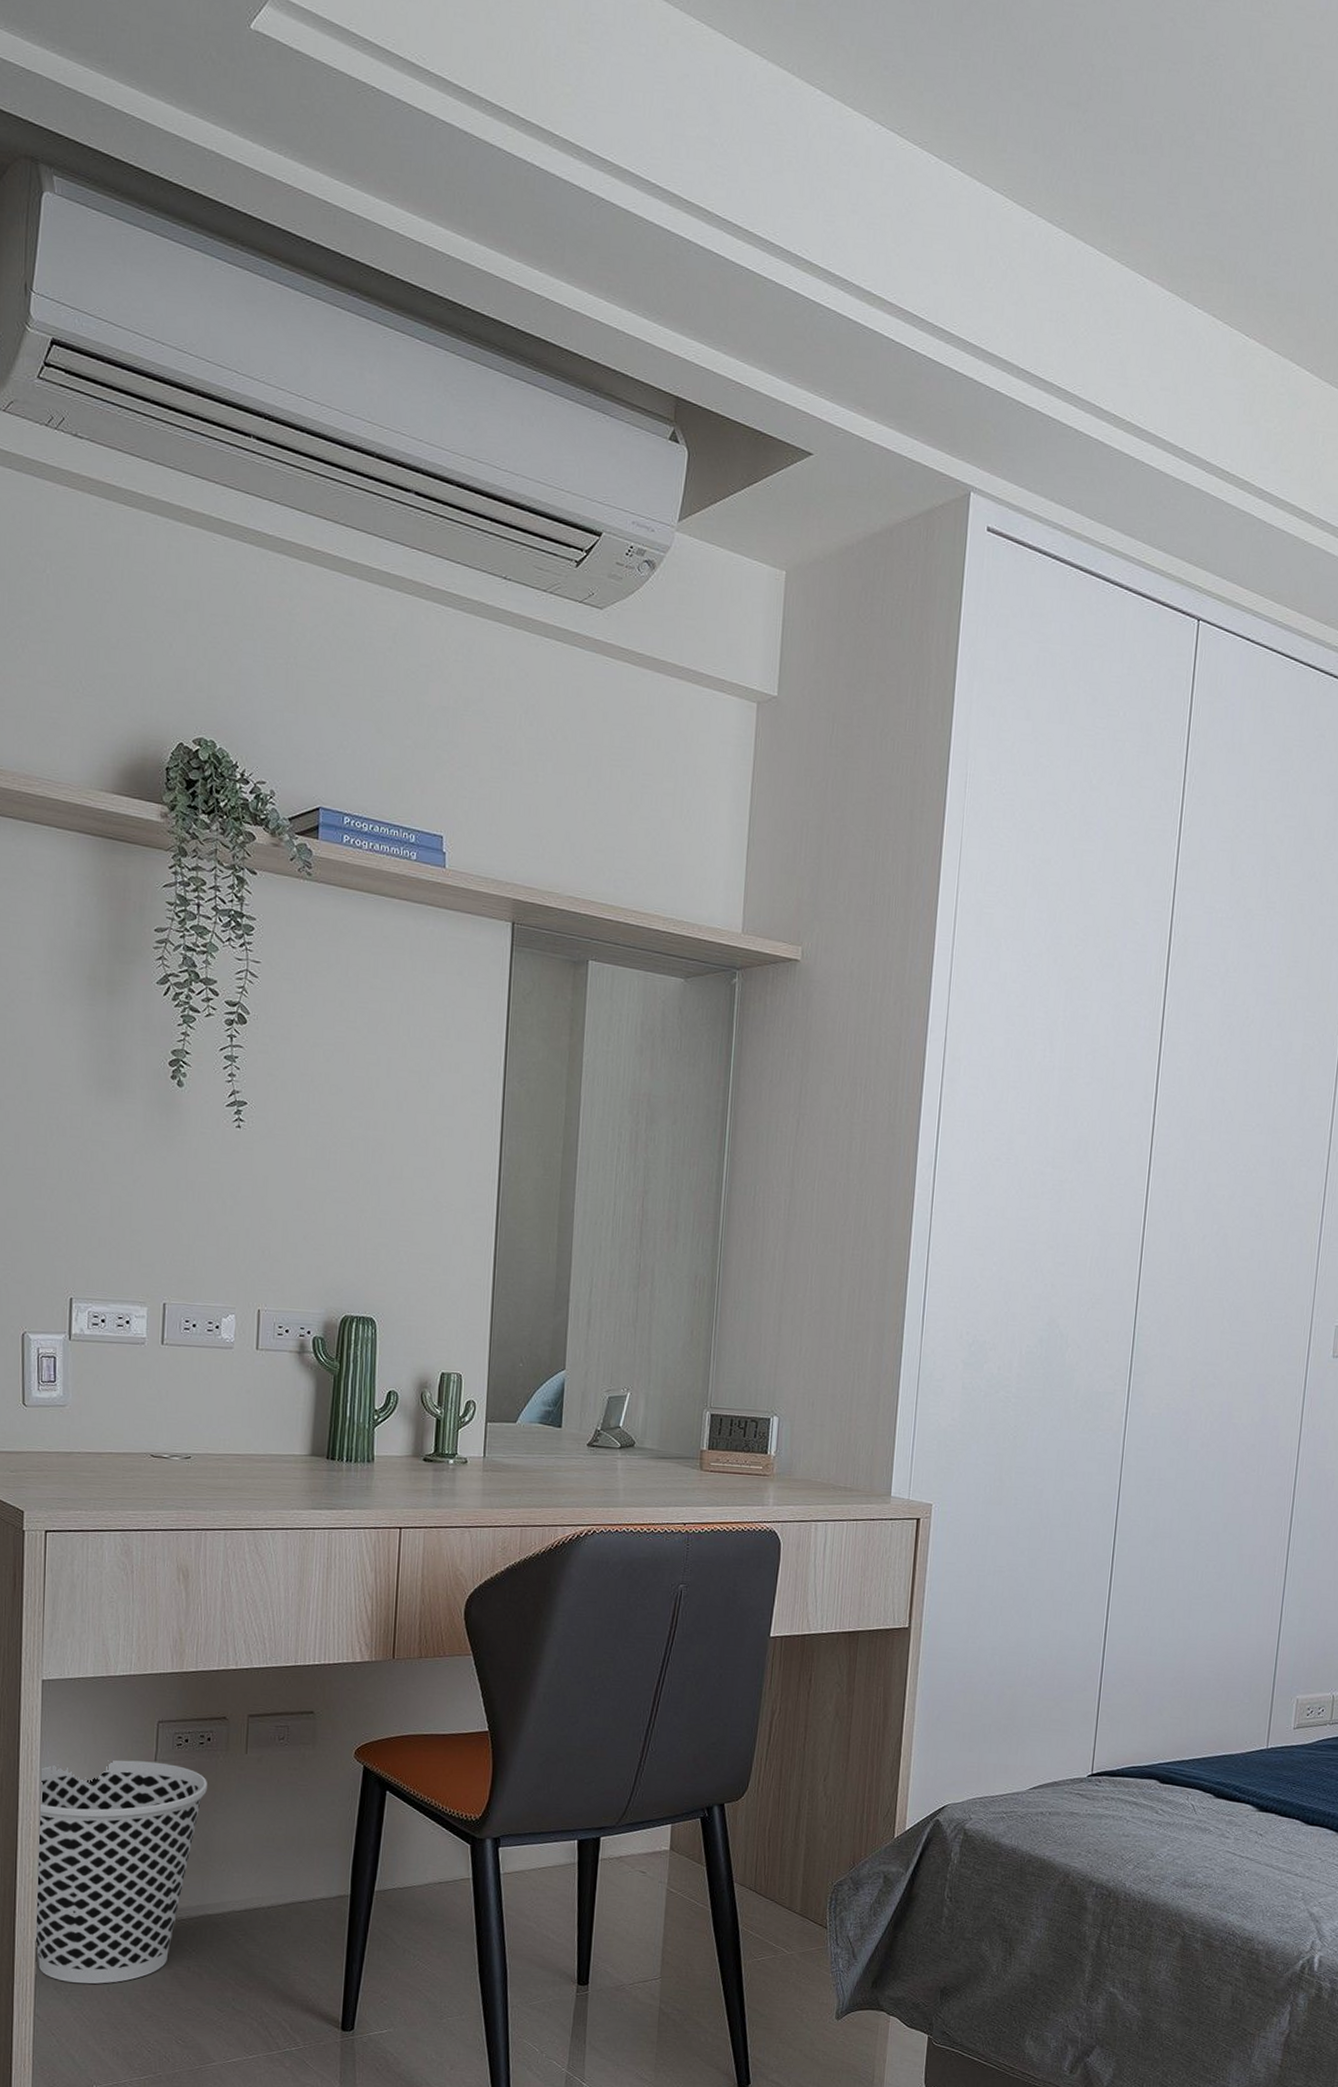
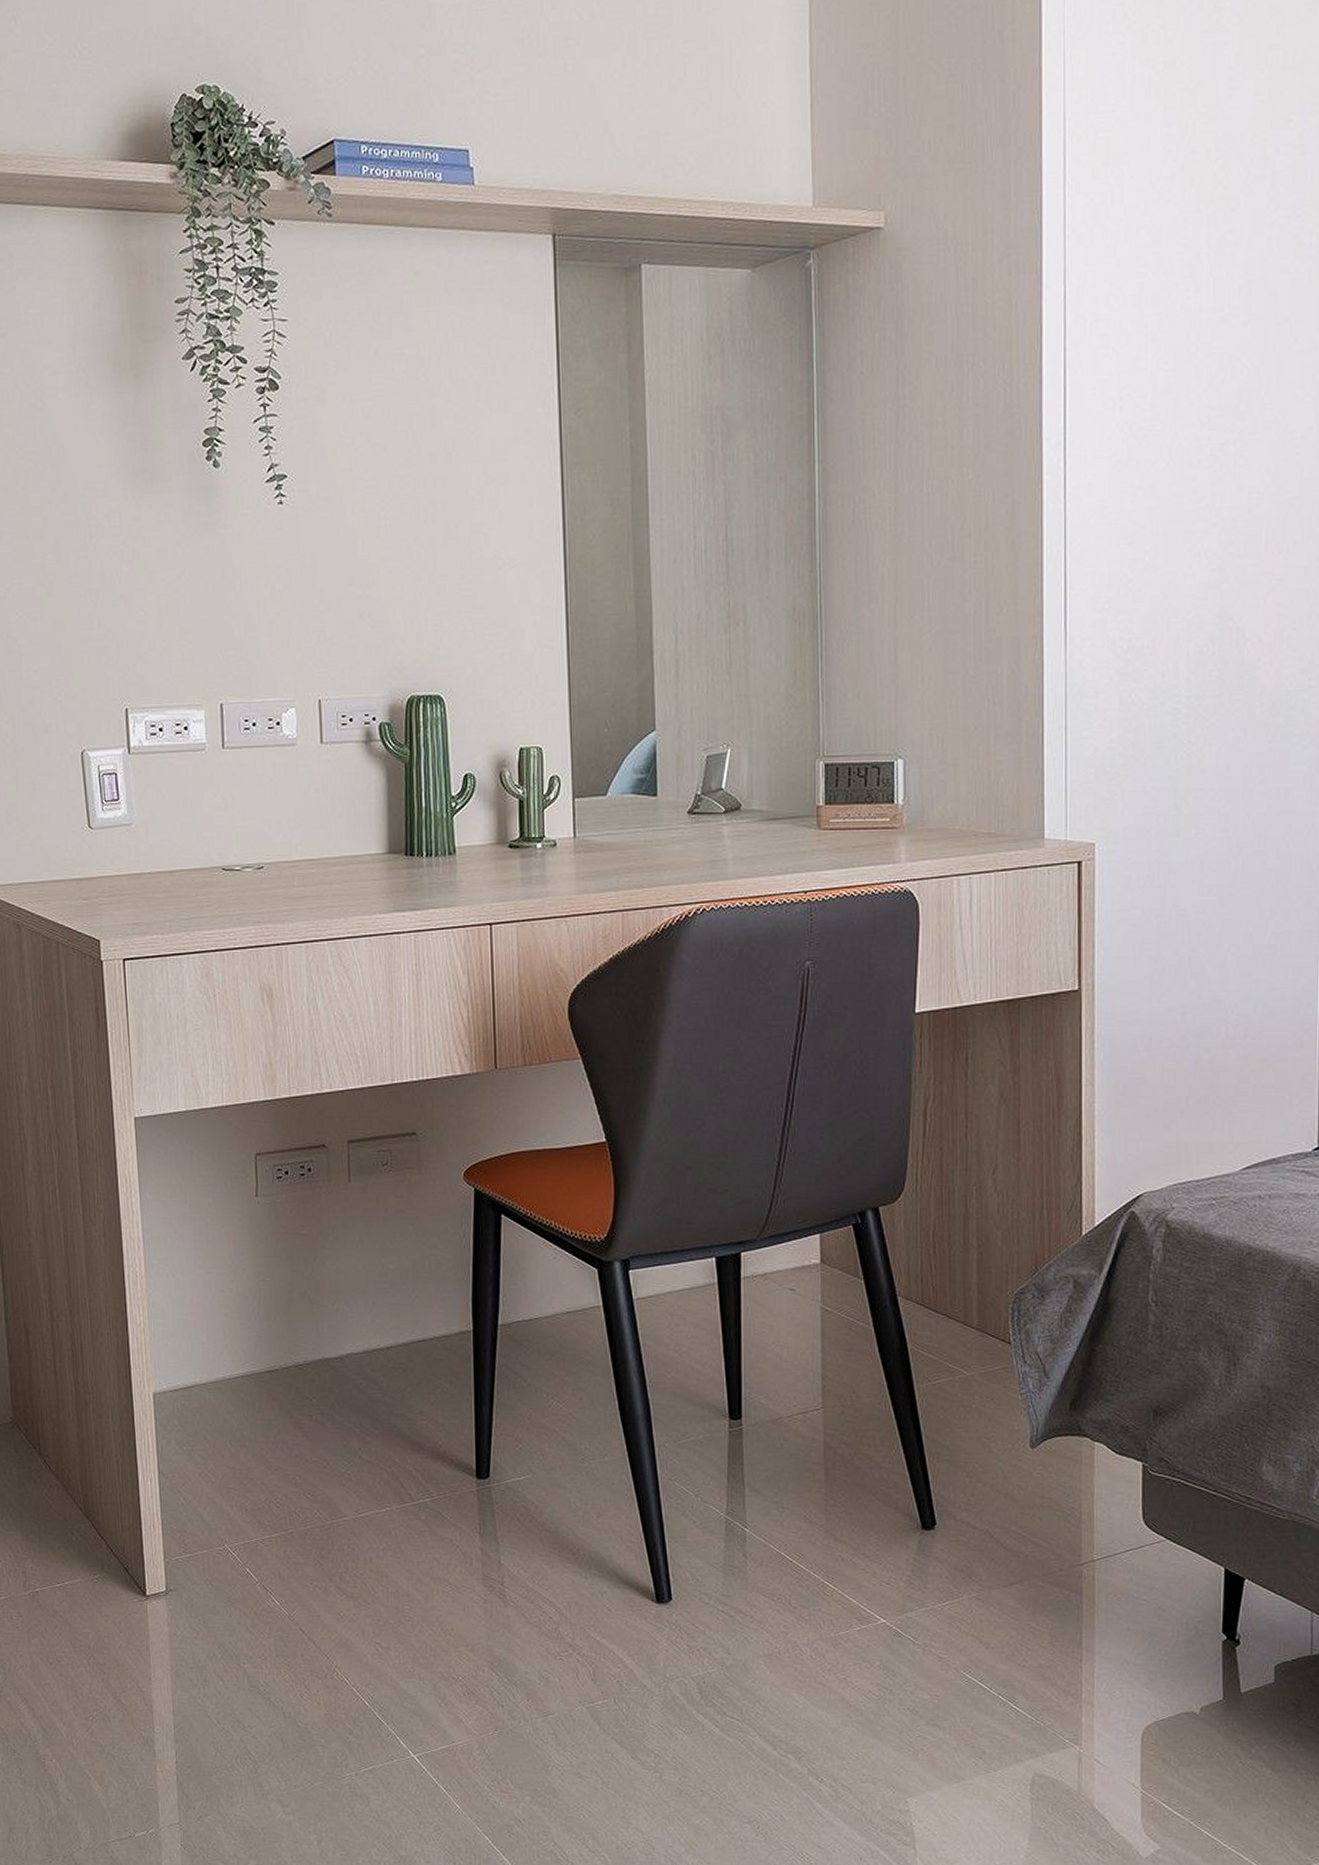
wastebasket: present [34,1760,207,1984] -> none [140,1197,312,1438]

